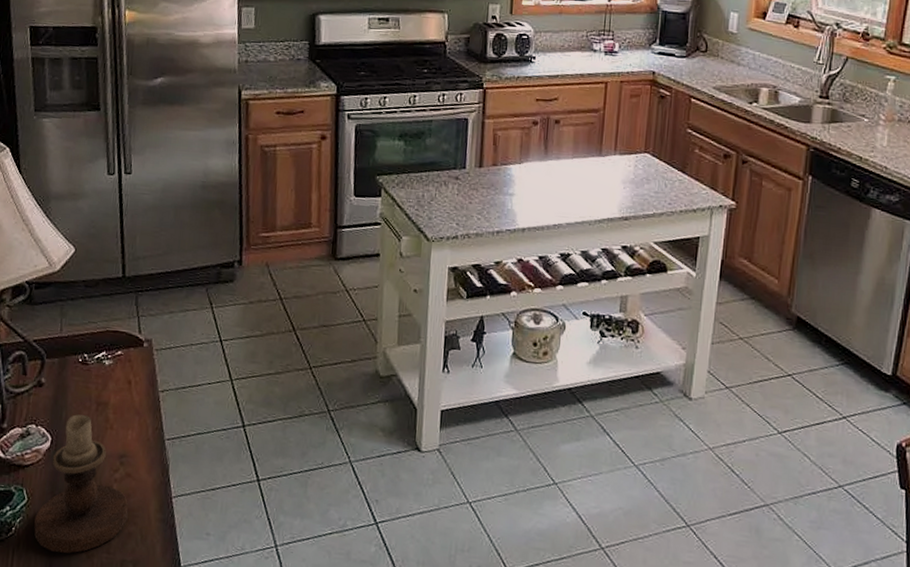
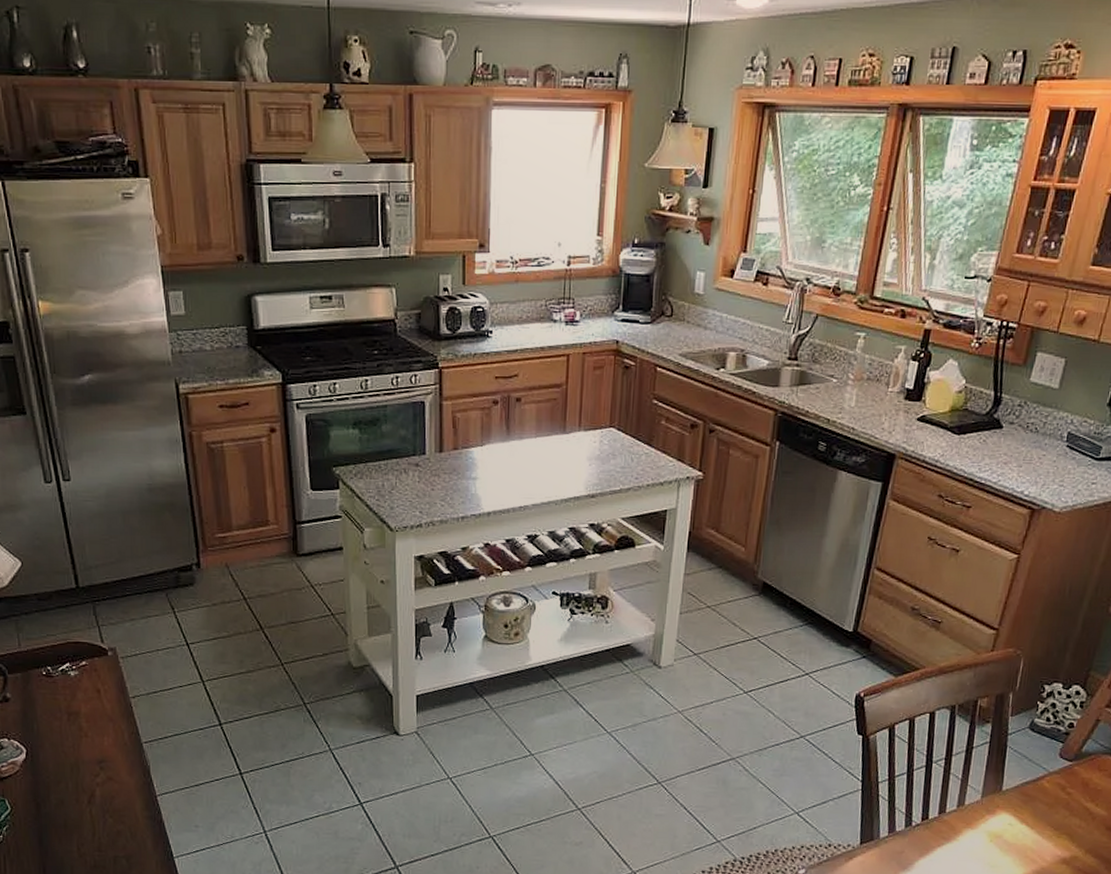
candlestick: present [34,414,129,554] -> none [21,726,115,855]

